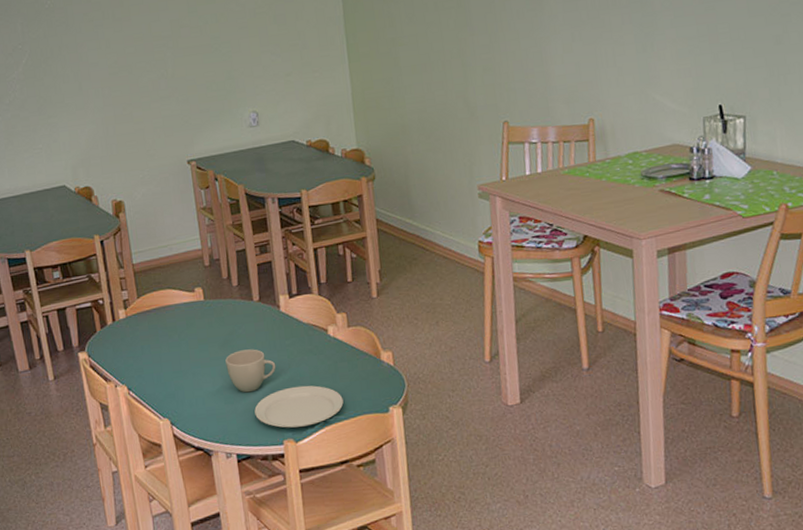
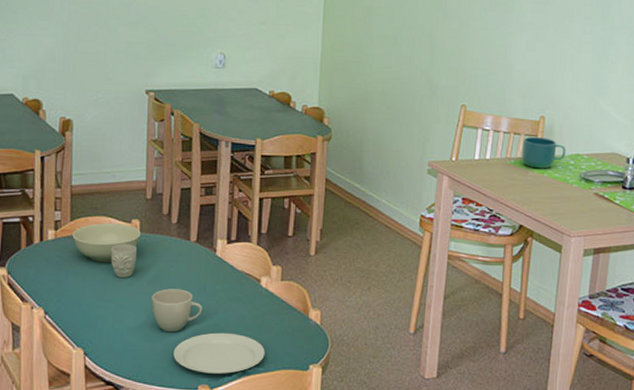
bowl: none [141,293,206,334] -> present [72,223,141,262]
cup: none [179,312,206,346] -> present [110,244,138,278]
cup: none [573,140,623,175] -> present [521,136,566,169]

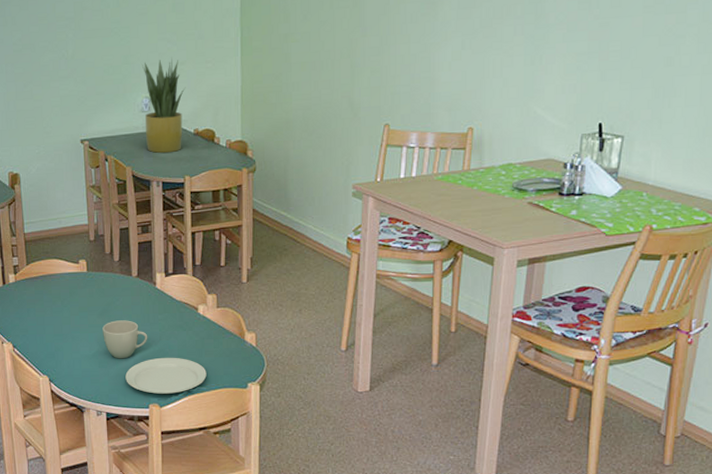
bowl: present [72,223,141,262] -> none [29,265,88,300]
cup: present [110,244,138,278] -> none [63,282,87,313]
planter: none [217,16,264,113] -> present [142,58,186,154]
cup: present [521,136,566,169] -> none [449,149,497,182]

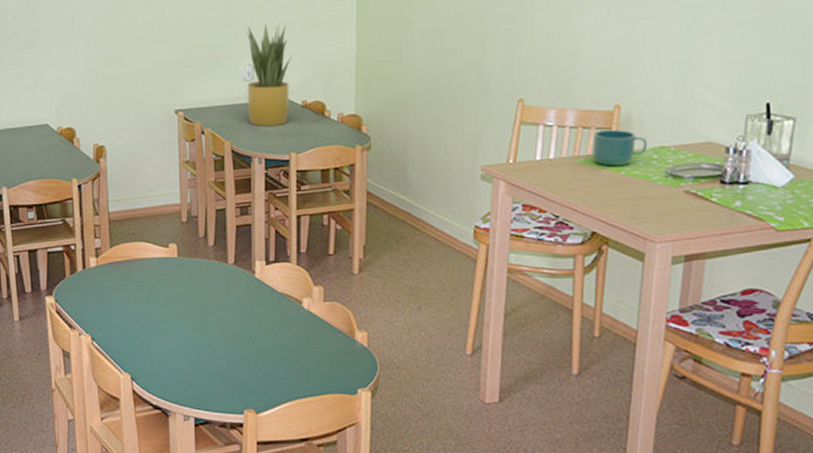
cup: present [102,320,148,359] -> none [193,313,245,357]
plate: present [125,357,207,395] -> none [217,356,310,399]
cup: none [449,149,497,182] -> present [592,129,648,166]

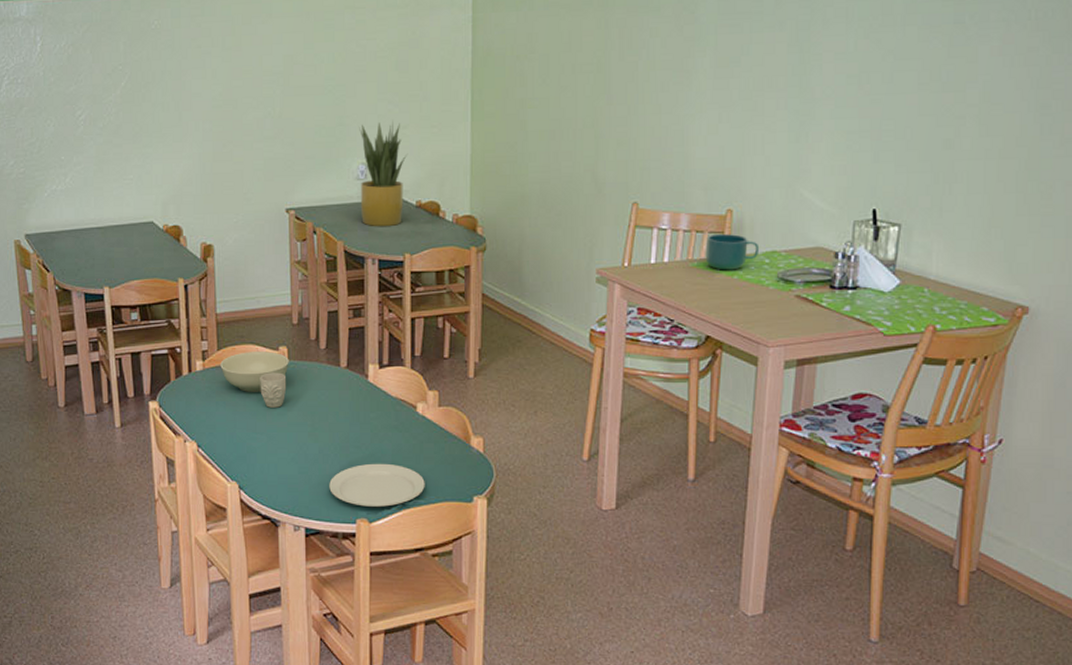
bowl: none [113,249,179,288] -> present [220,351,289,392]
cup: none [151,269,176,303] -> present [260,372,287,408]
plate: none [217,356,310,399] -> present [329,463,425,508]

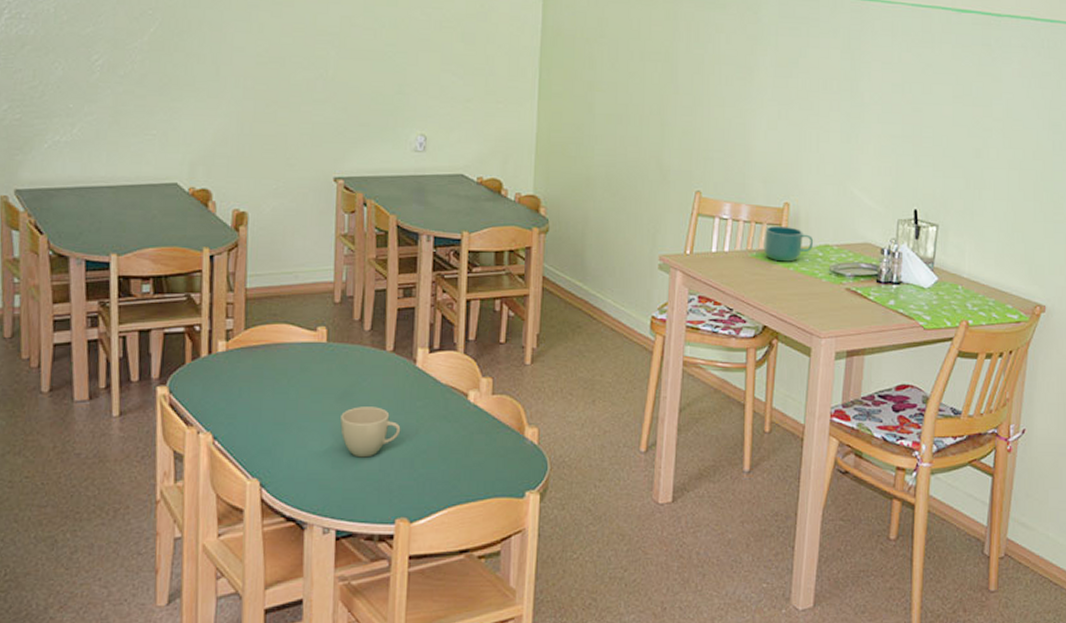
bowl: present [220,351,289,392] -> none [247,332,328,377]
cup: present [260,372,287,408] -> none [292,355,324,395]
cup: none [304,418,357,464] -> present [340,407,401,458]
plate: present [329,463,425,508] -> none [366,456,474,506]
planter: present [359,120,408,227] -> none [417,93,471,203]

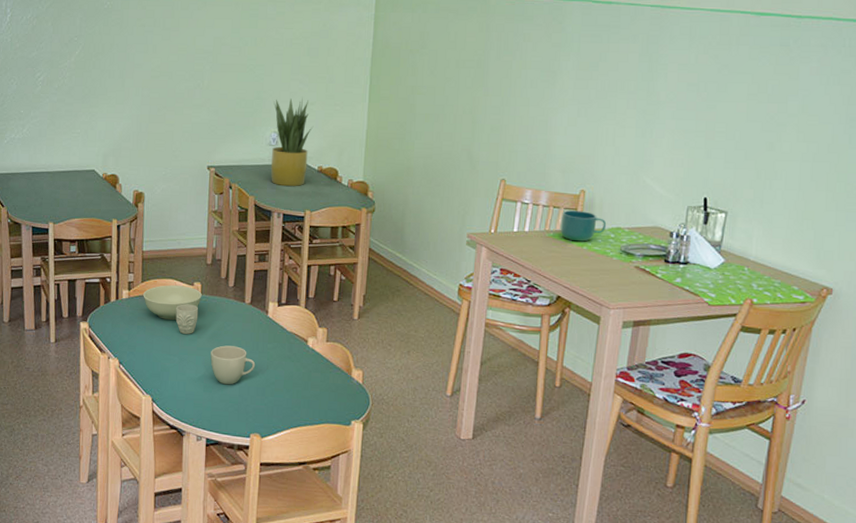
bowl: none [247,332,328,377] -> present [143,285,202,320]
cup: none [292,355,324,395] -> present [175,304,199,334]
planter: none [417,93,471,203] -> present [270,98,314,187]

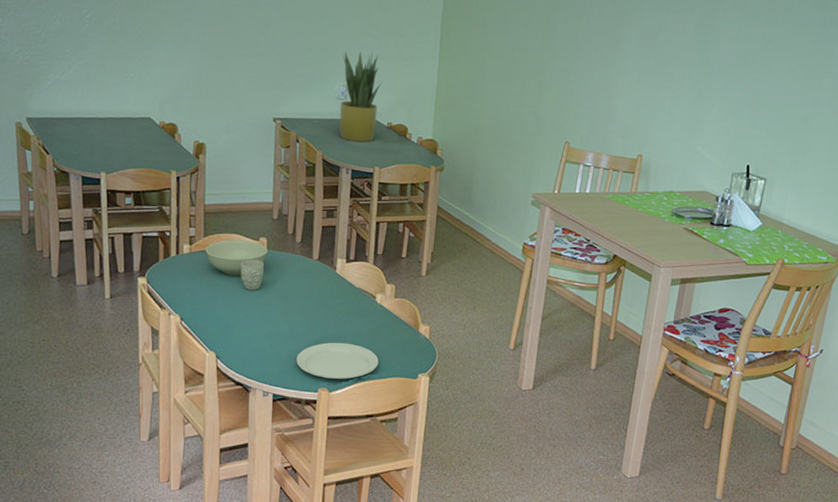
cup: present [210,345,256,385] -> none [277,301,323,341]
plate: none [229,386,311,426] -> present [296,342,379,380]
cup: present [560,210,607,242] -> none [618,173,661,204]

